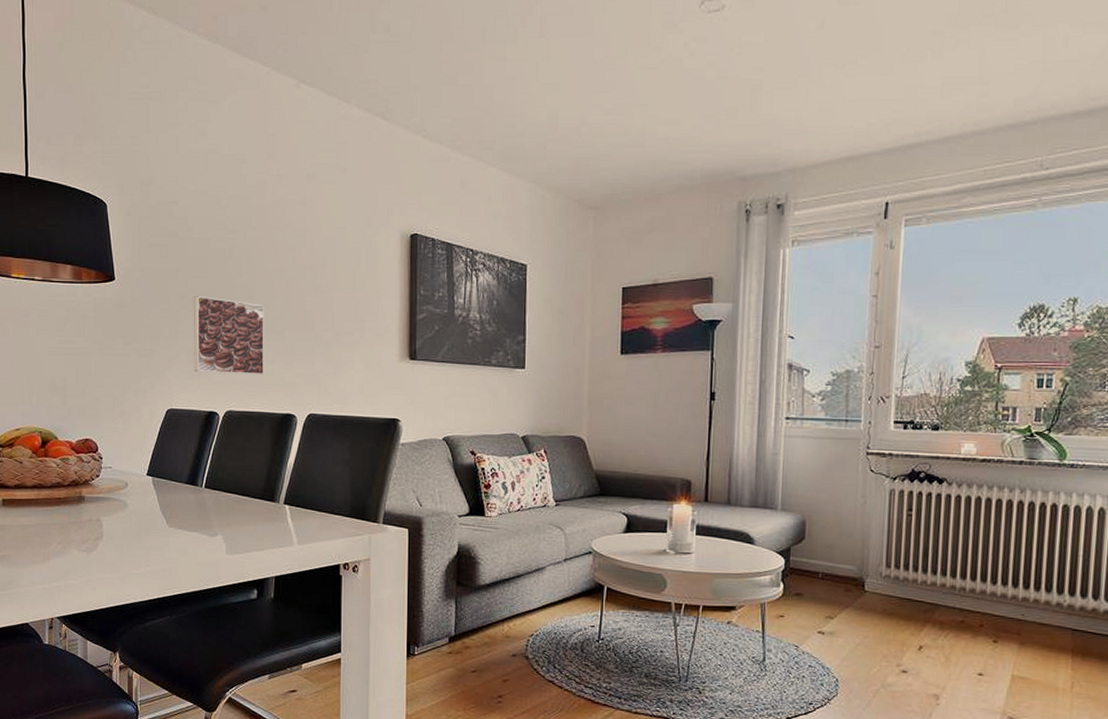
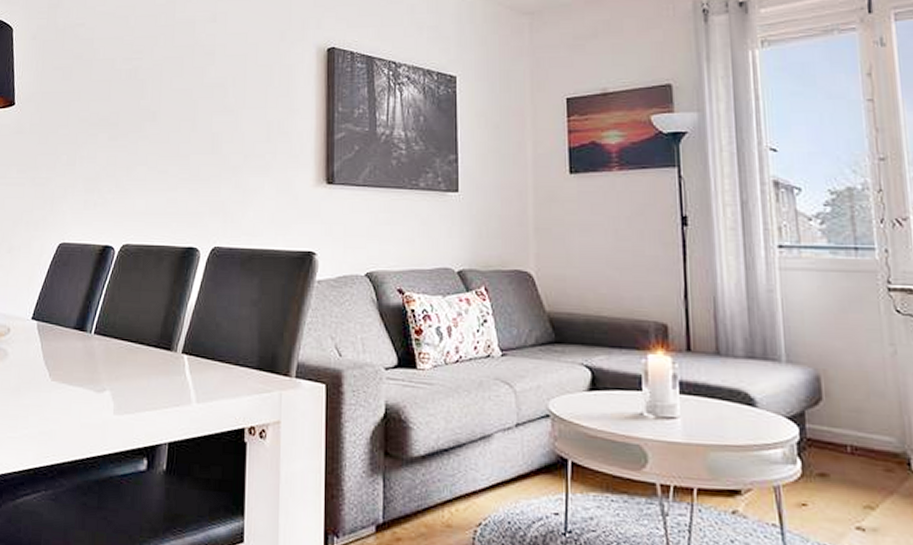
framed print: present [194,296,265,375] -> none [90,120,169,204]

